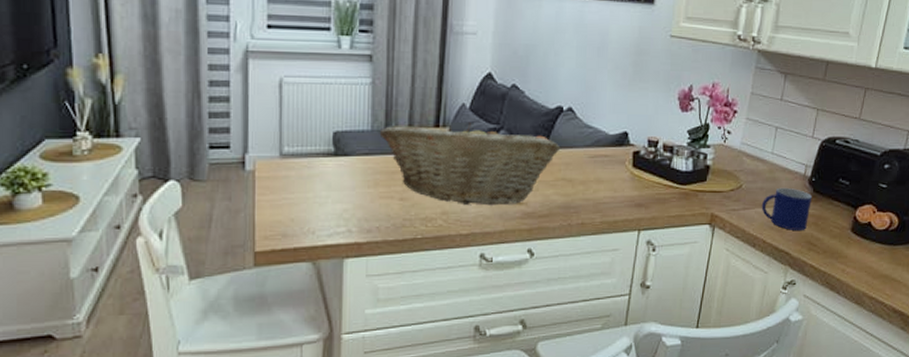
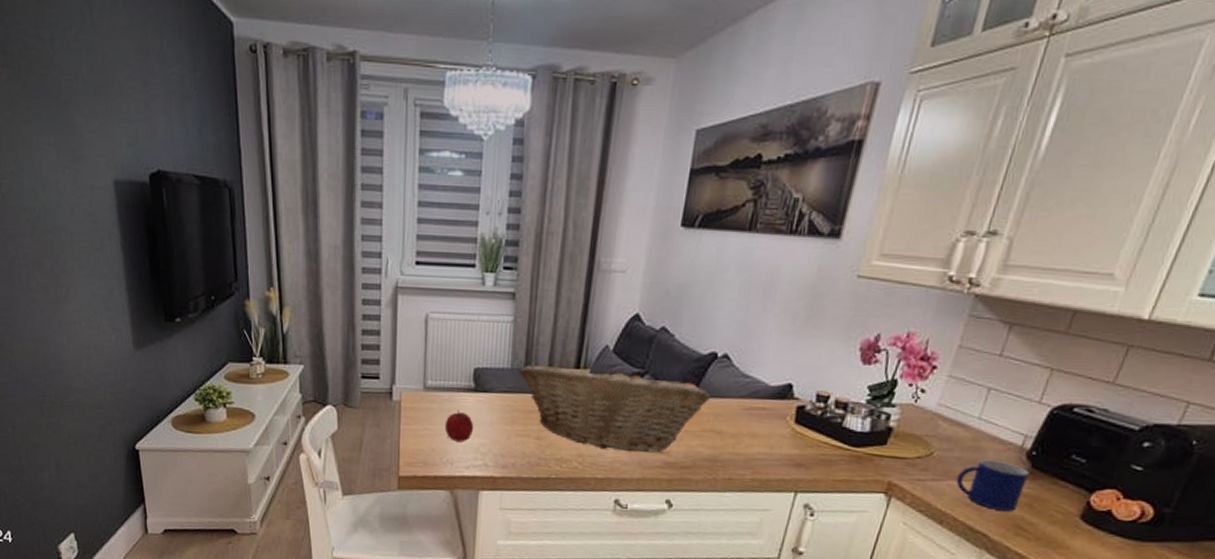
apple: none [304,175,336,209] -> present [444,409,474,442]

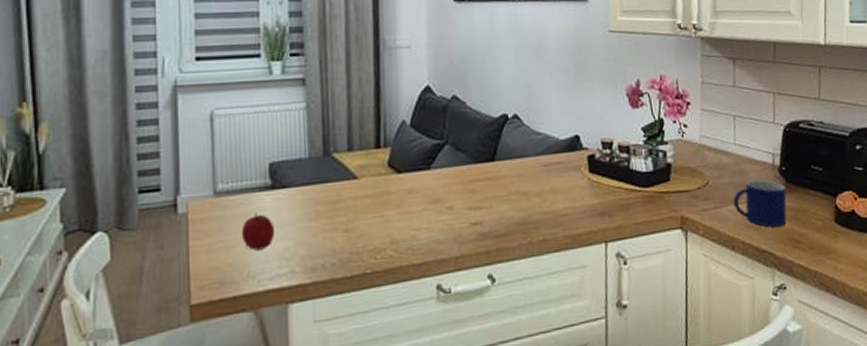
fruit basket: present [518,364,711,453] -> none [317,139,511,230]

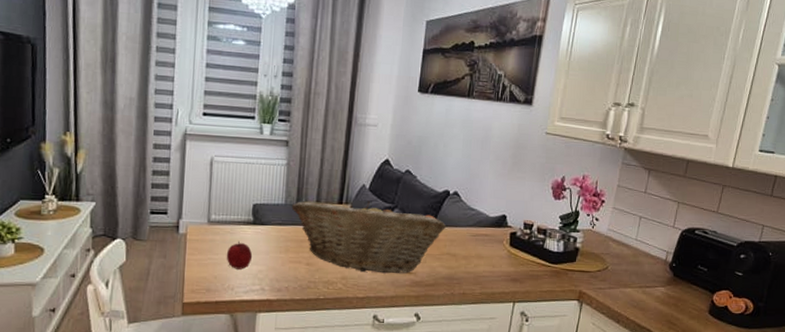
fruit basket: none [317,139,511,230] -> present [291,200,447,274]
mug: present [733,180,787,227] -> none [625,270,672,310]

